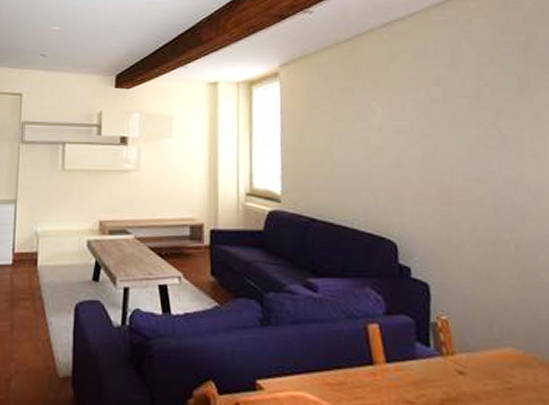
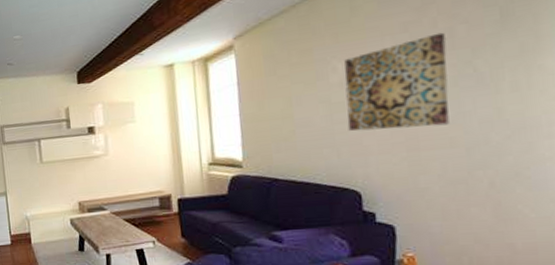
wall art: none [383,91,478,182] -> present [344,32,450,131]

